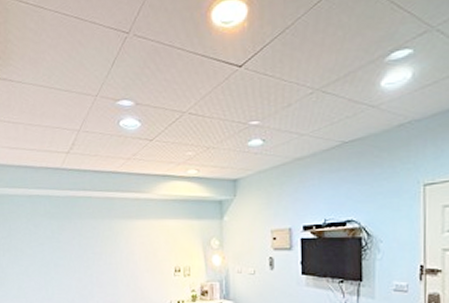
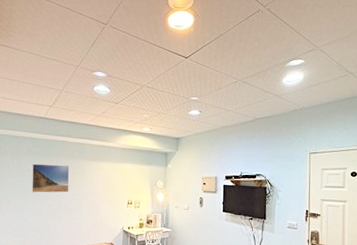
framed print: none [53,227,100,265] -> present [31,163,70,193]

